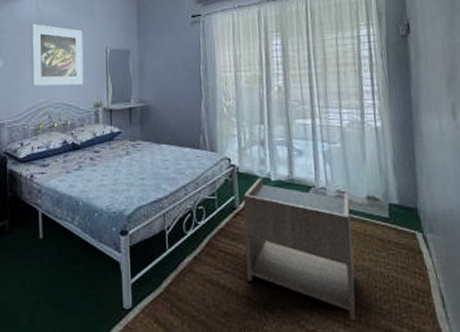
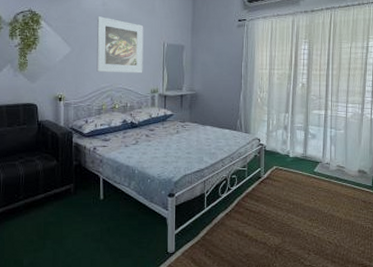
nightstand: present [243,178,356,322] -> none [265,155,346,259]

